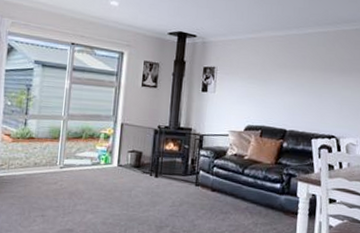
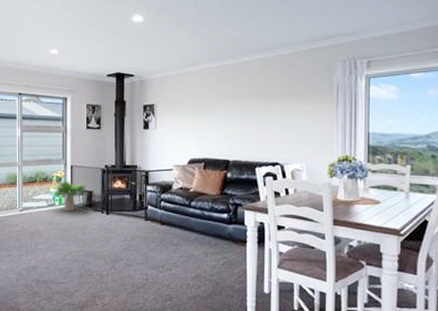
potted plant: none [95,138,137,172] -> present [50,180,87,212]

